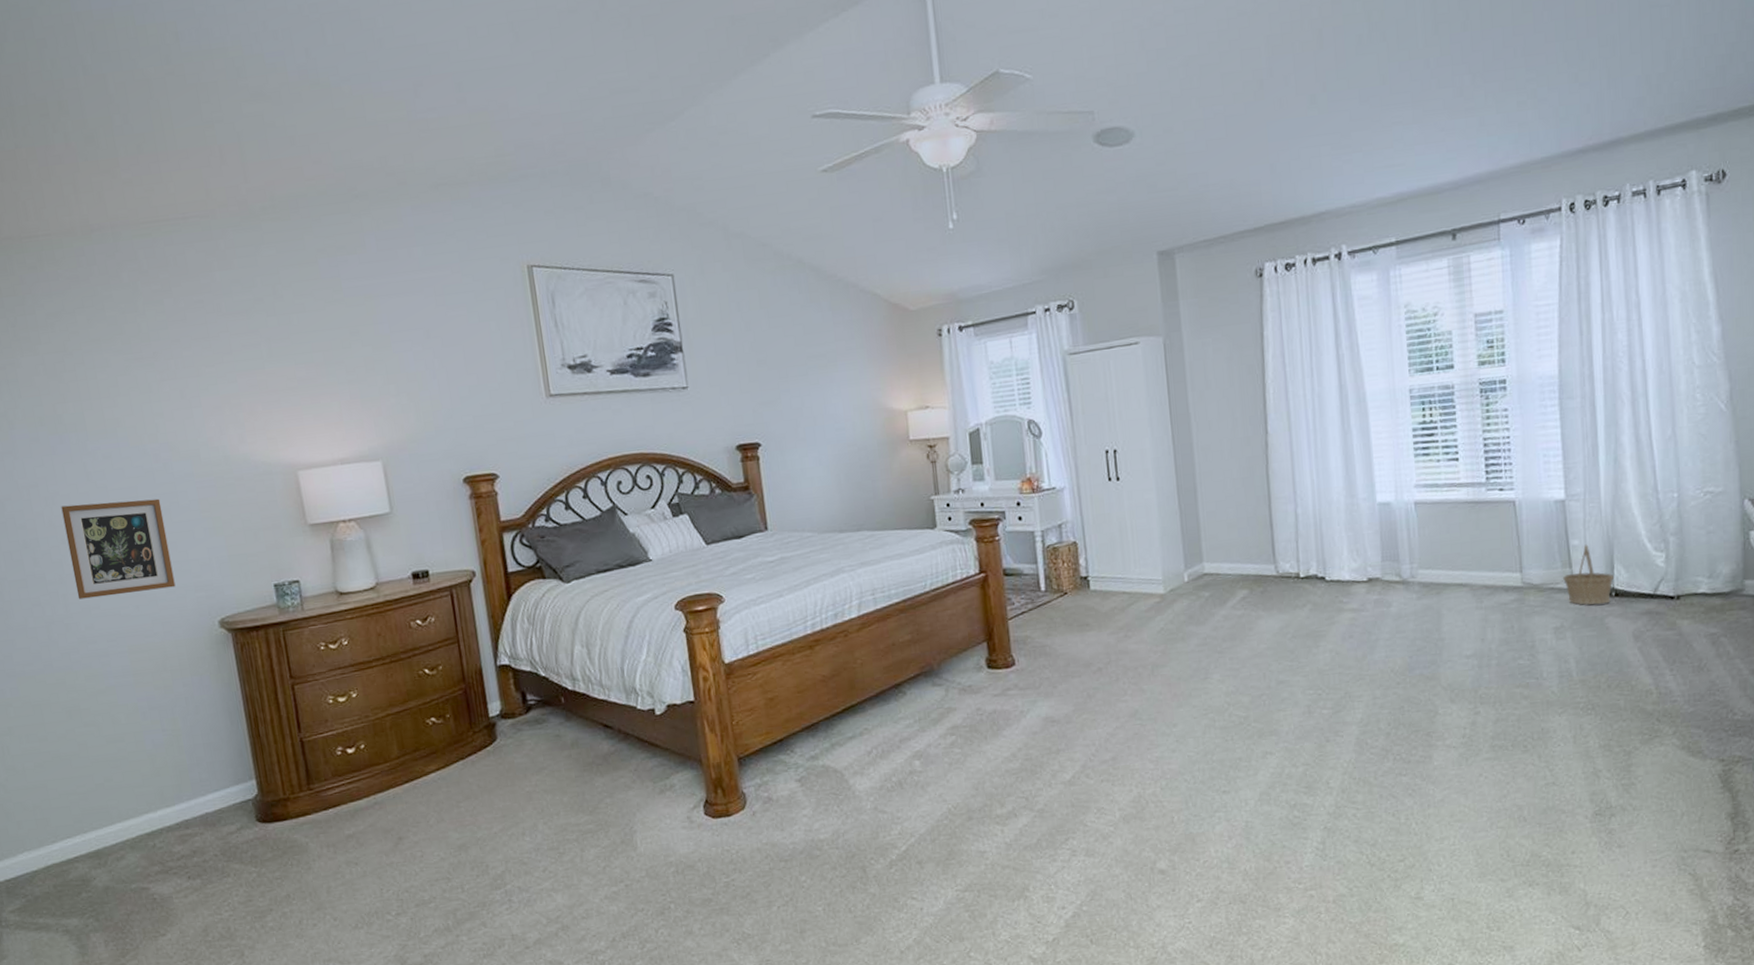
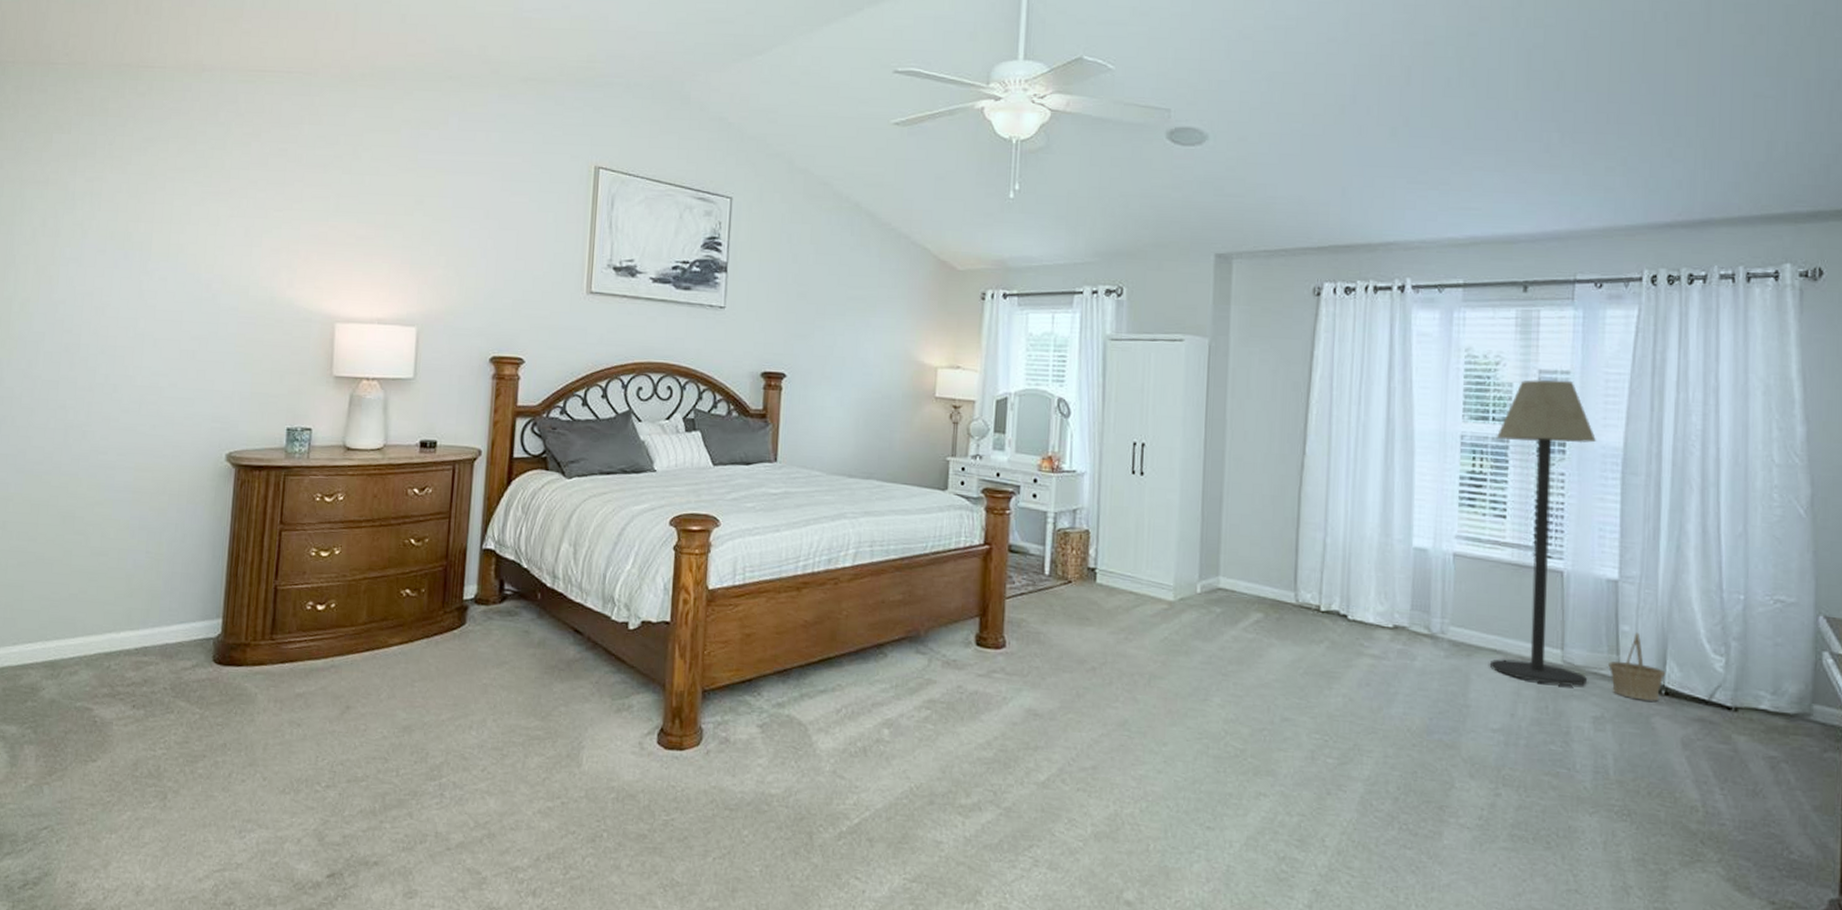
picture frame: present [61,498,176,599] -> none [101,317,201,414]
floor lamp: none [1441,319,1547,606] -> present [1490,379,1597,686]

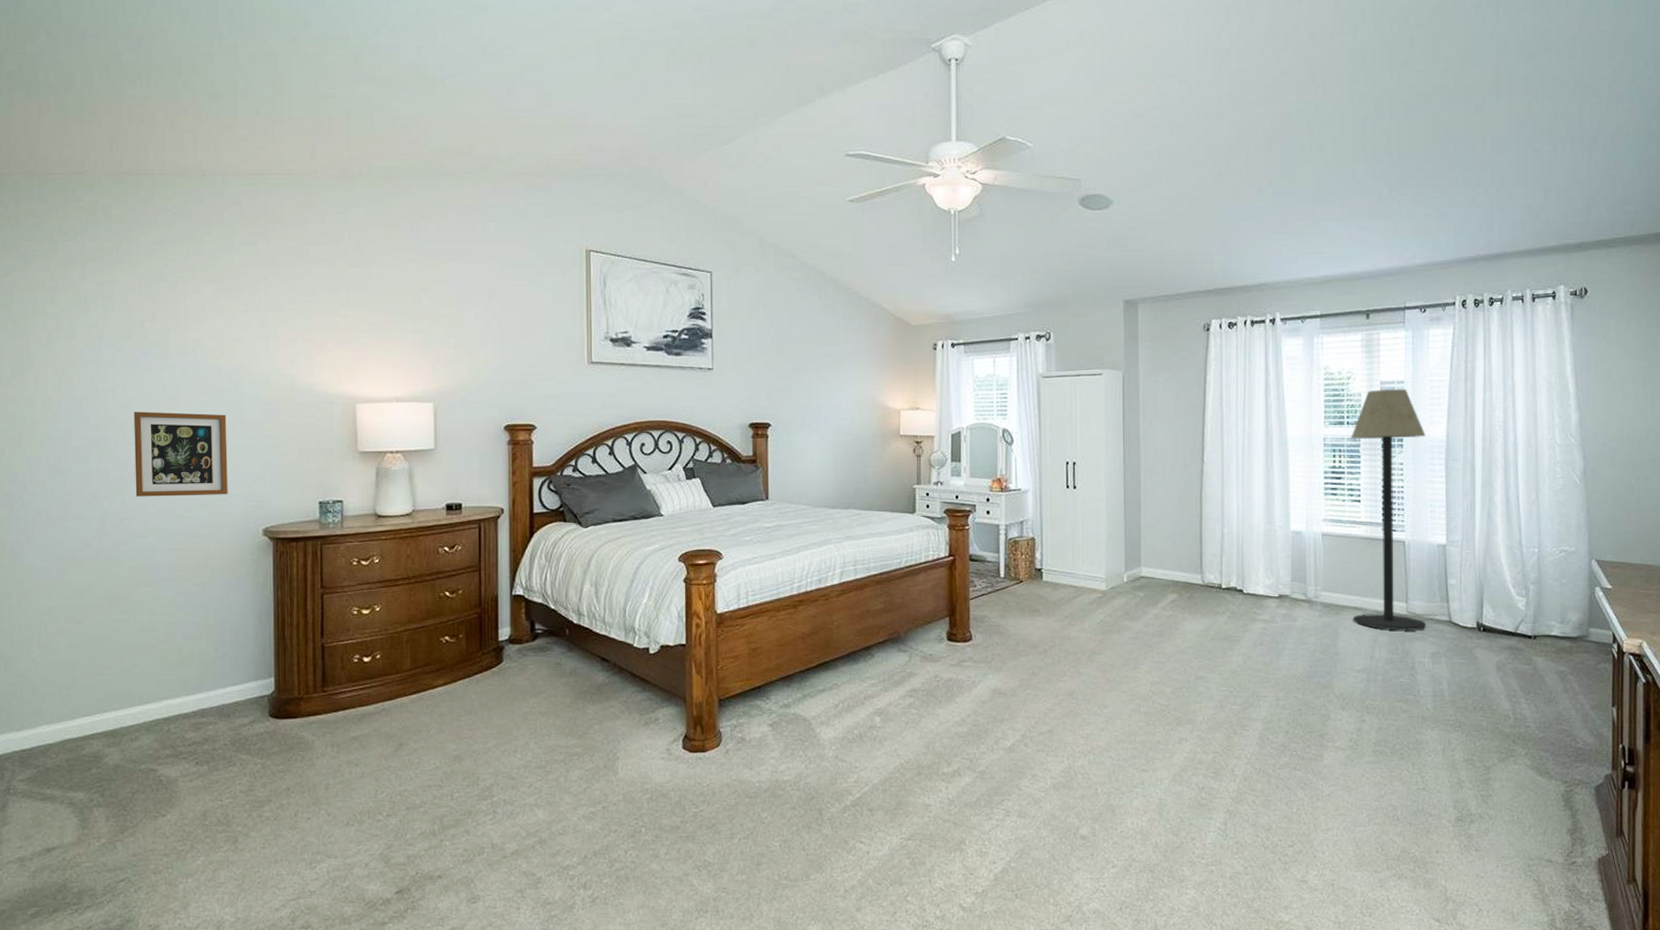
picture frame: none [101,317,201,414] -> present [134,411,228,497]
basket: present [1607,632,1666,701] -> none [1440,584,1484,637]

